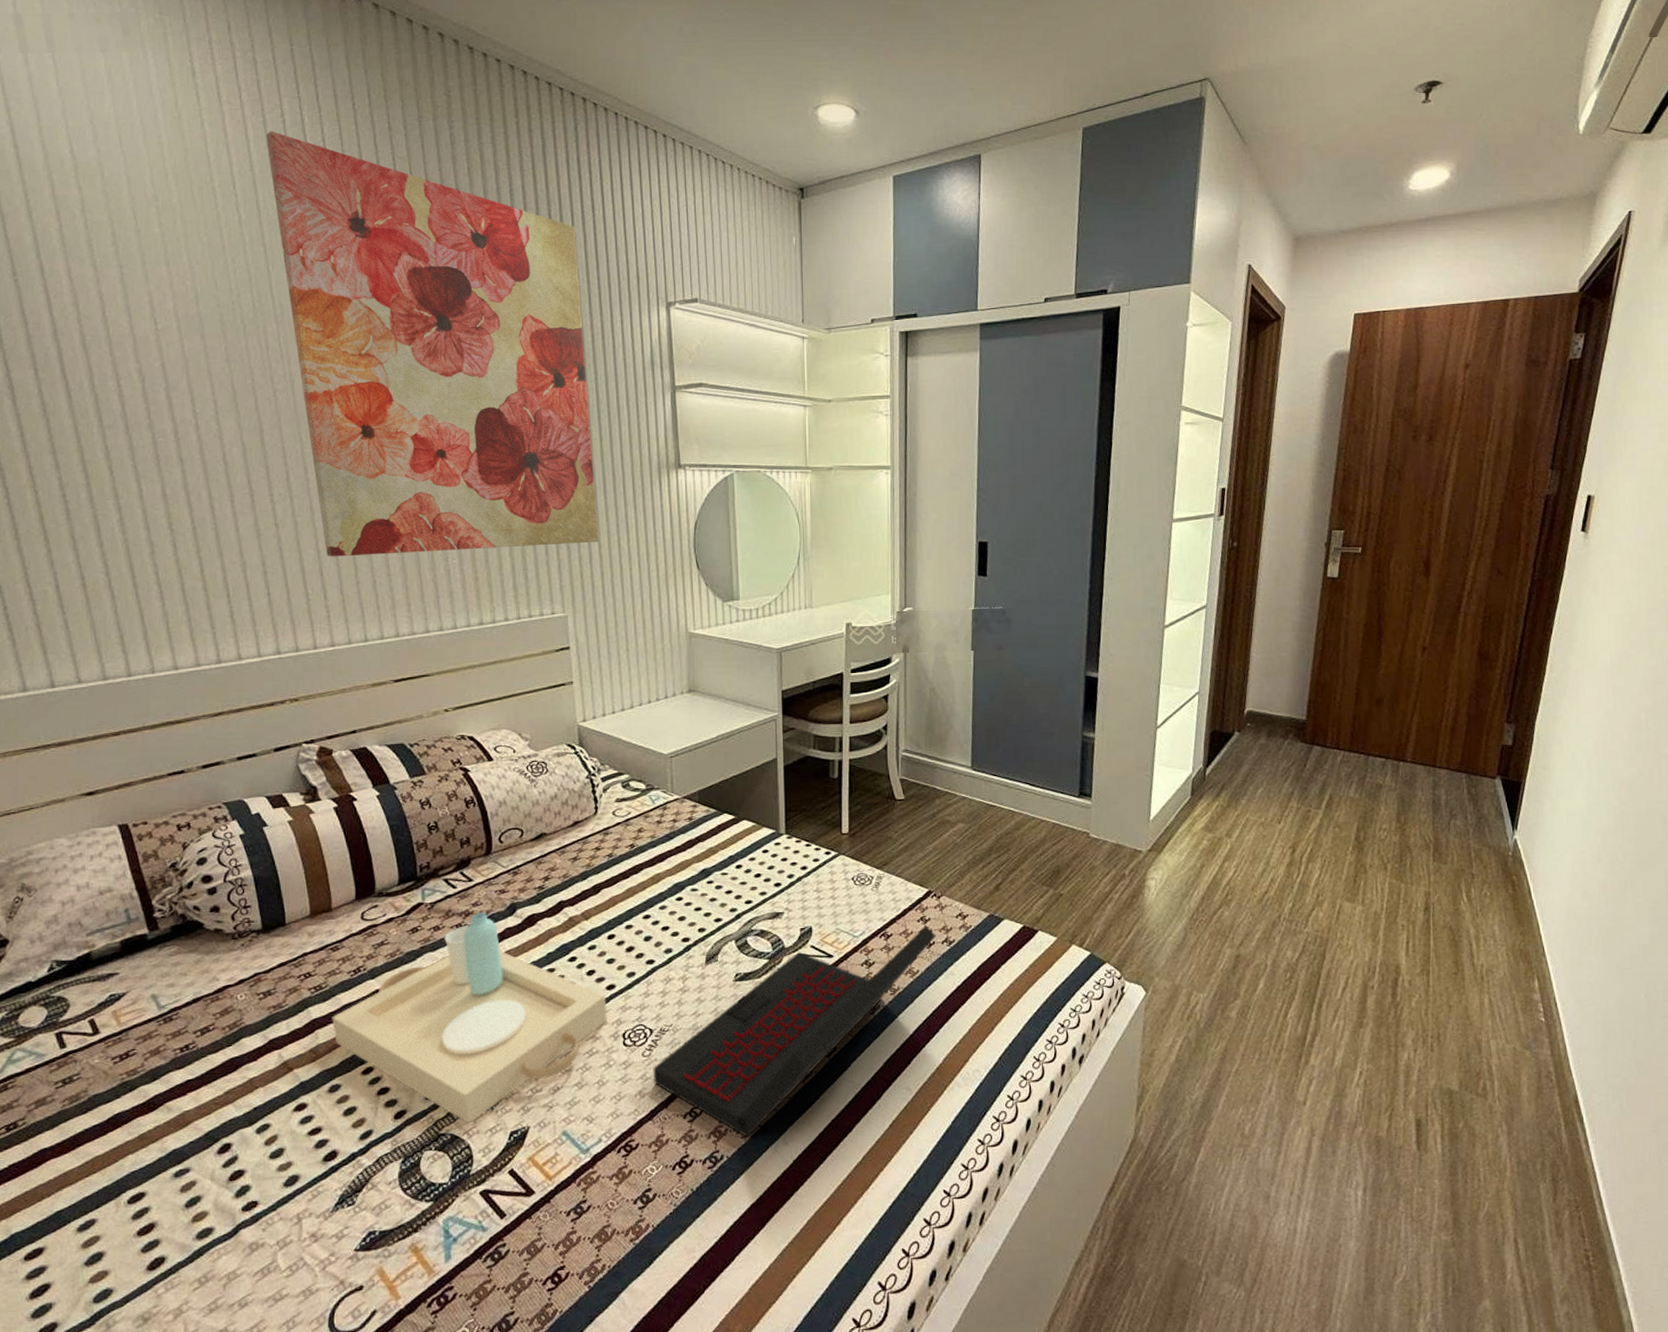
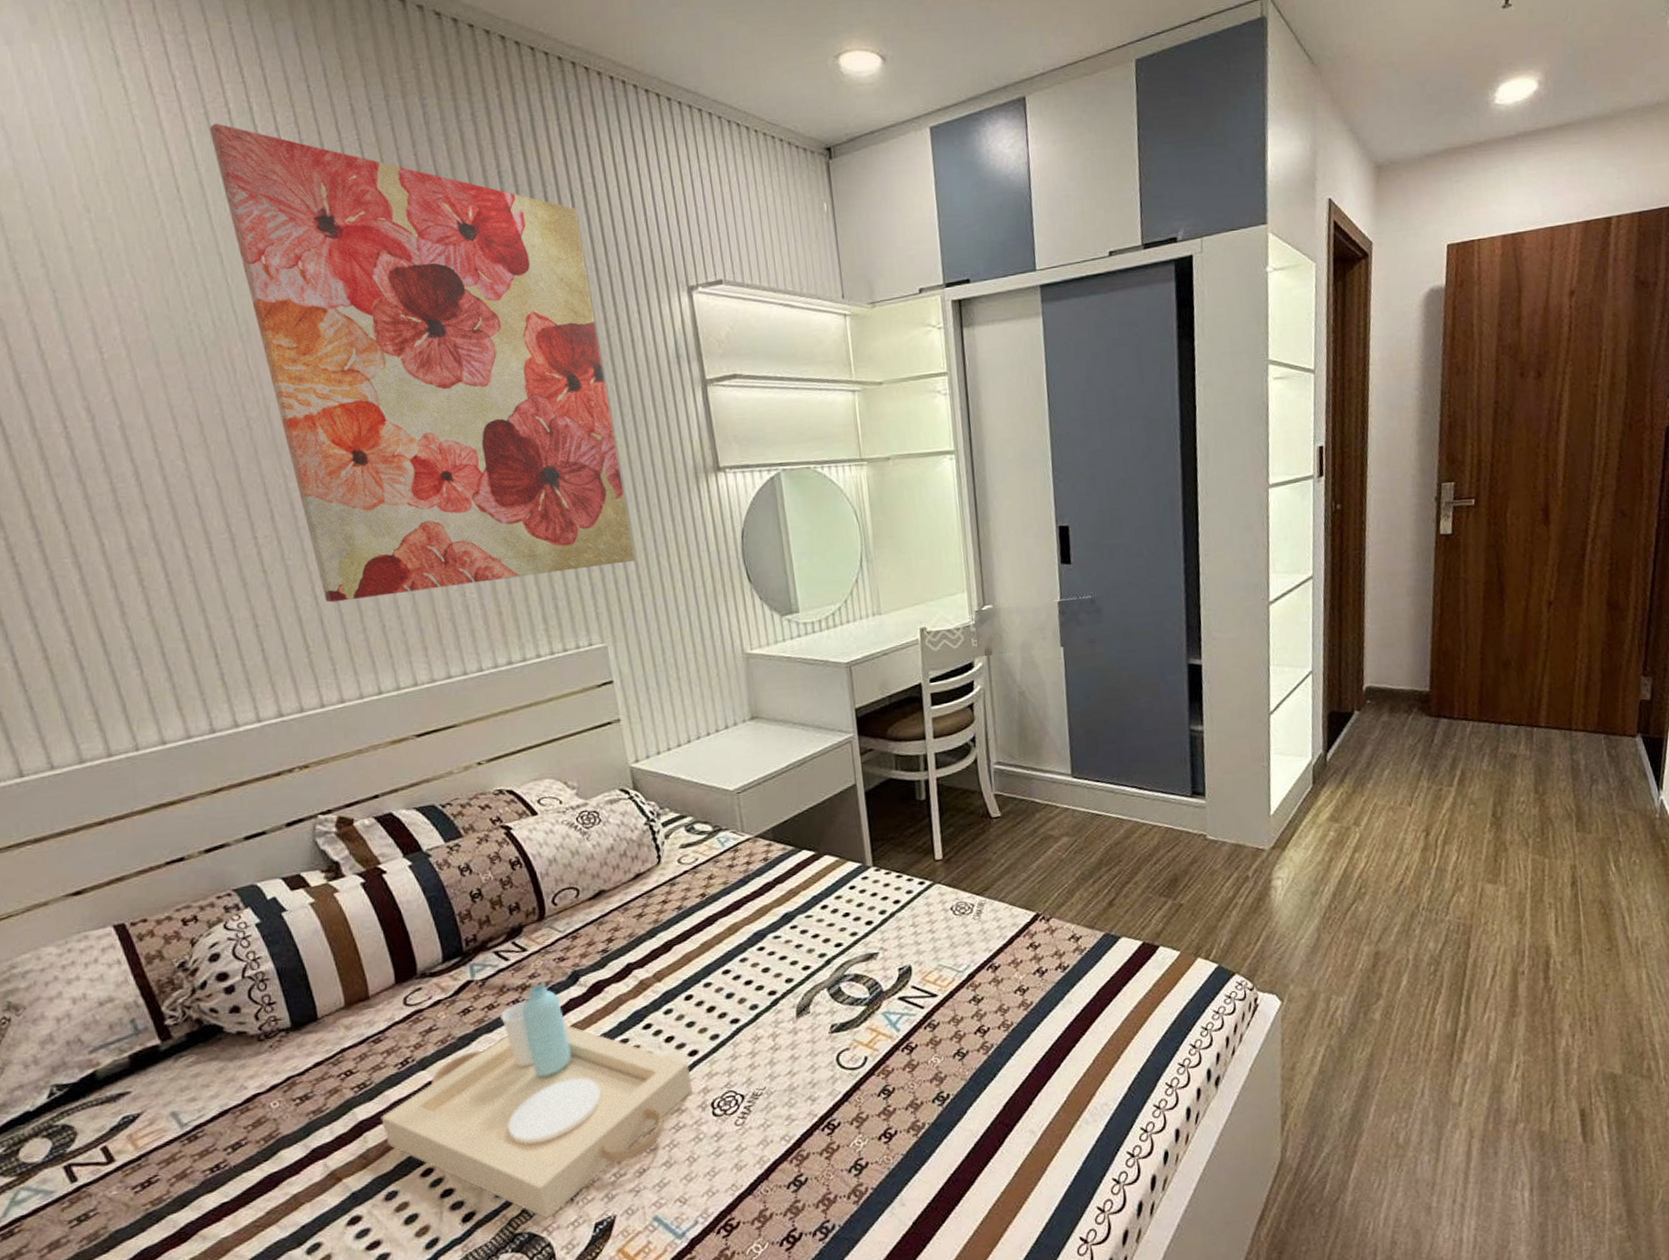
laptop: present [653,924,936,1137] -> none [748,951,1049,1202]

